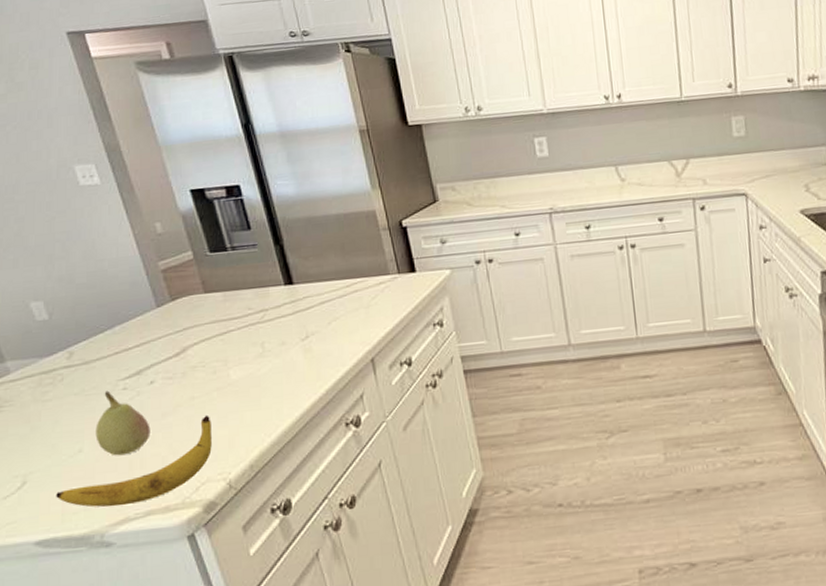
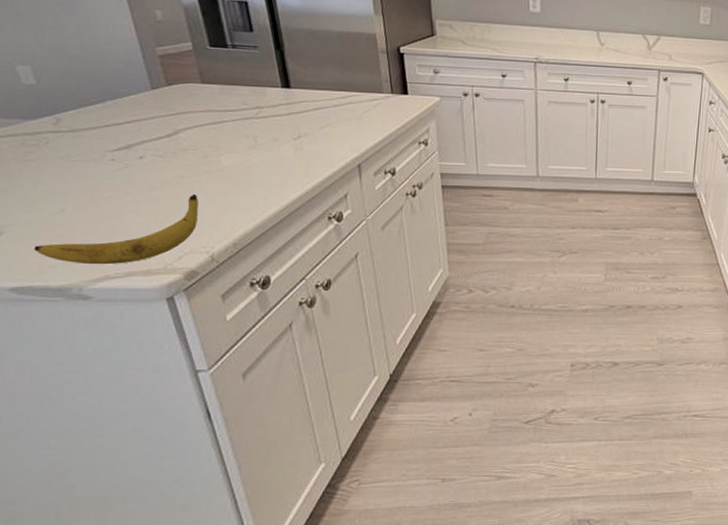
fruit: present [95,390,150,456] -> none [79,159,137,220]

